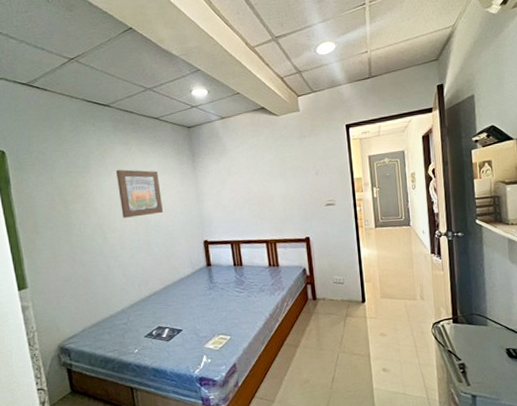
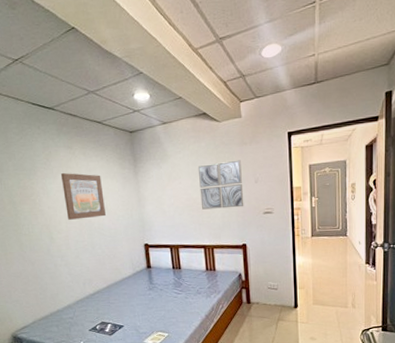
wall art: none [257,152,306,203] -> present [197,160,244,210]

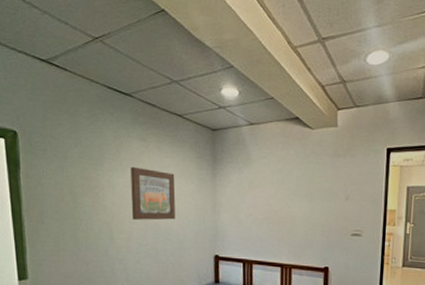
wall art: present [197,160,244,210] -> none [282,173,332,226]

